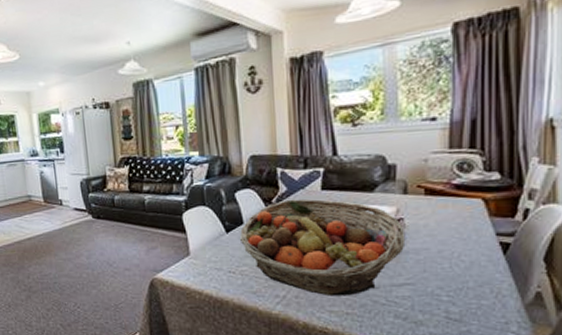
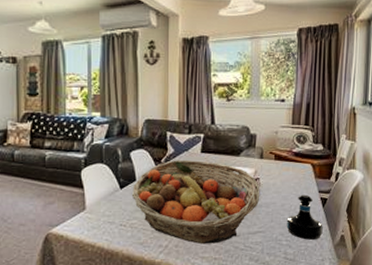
tequila bottle: none [447,238,505,296] -> present [286,194,323,240]

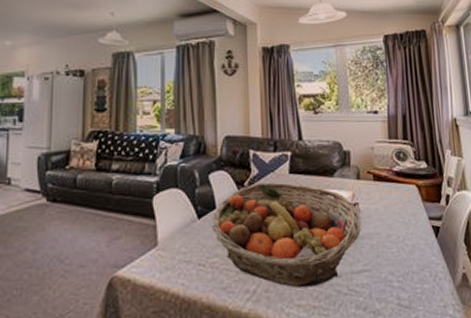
tequila bottle: present [286,194,323,240] -> none [395,222,440,280]

